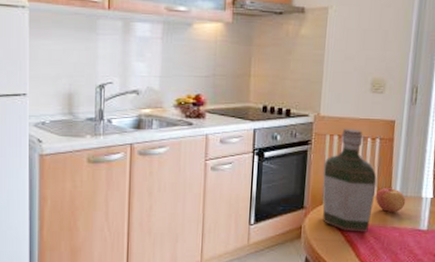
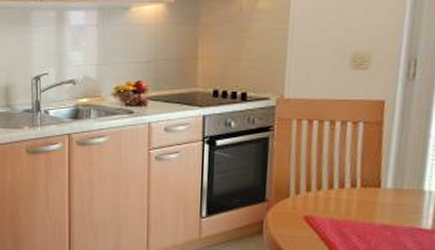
bottle: present [322,128,377,232] -> none [288,112,360,230]
apple: present [375,186,406,213] -> none [358,177,401,209]

